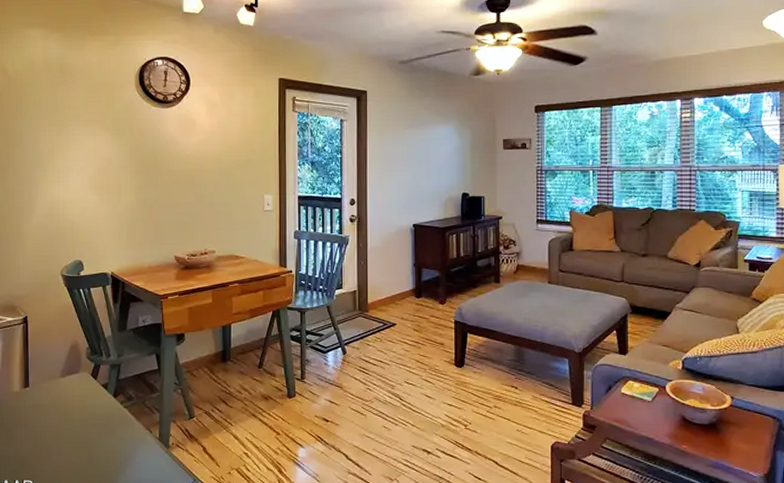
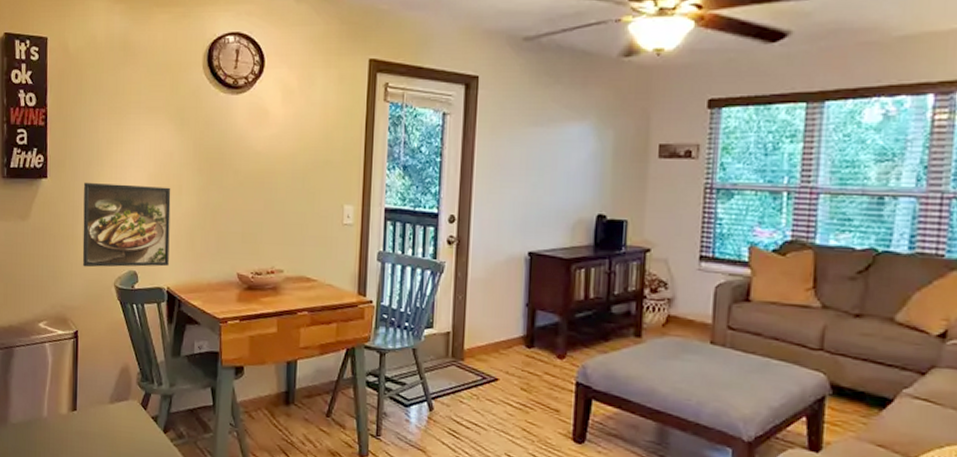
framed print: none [28,186,112,260] -> present [82,182,171,268]

